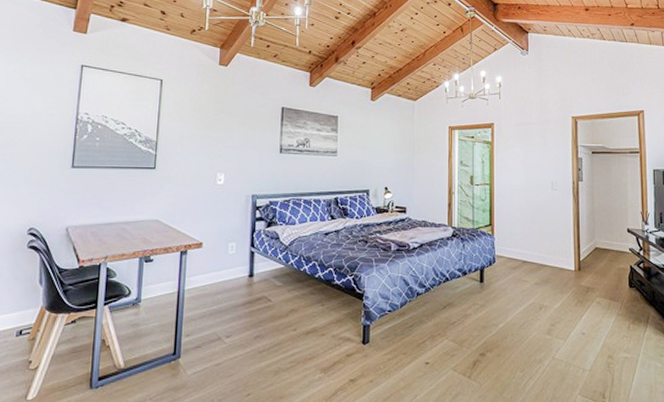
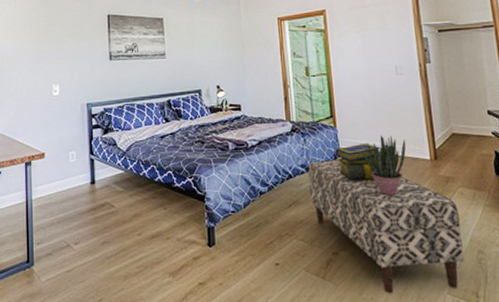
bench: none [463,266,595,394] -> present [308,160,464,294]
stack of books: none [490,251,532,287] -> present [335,142,381,180]
potted plant: none [515,245,555,302] -> present [362,135,406,196]

